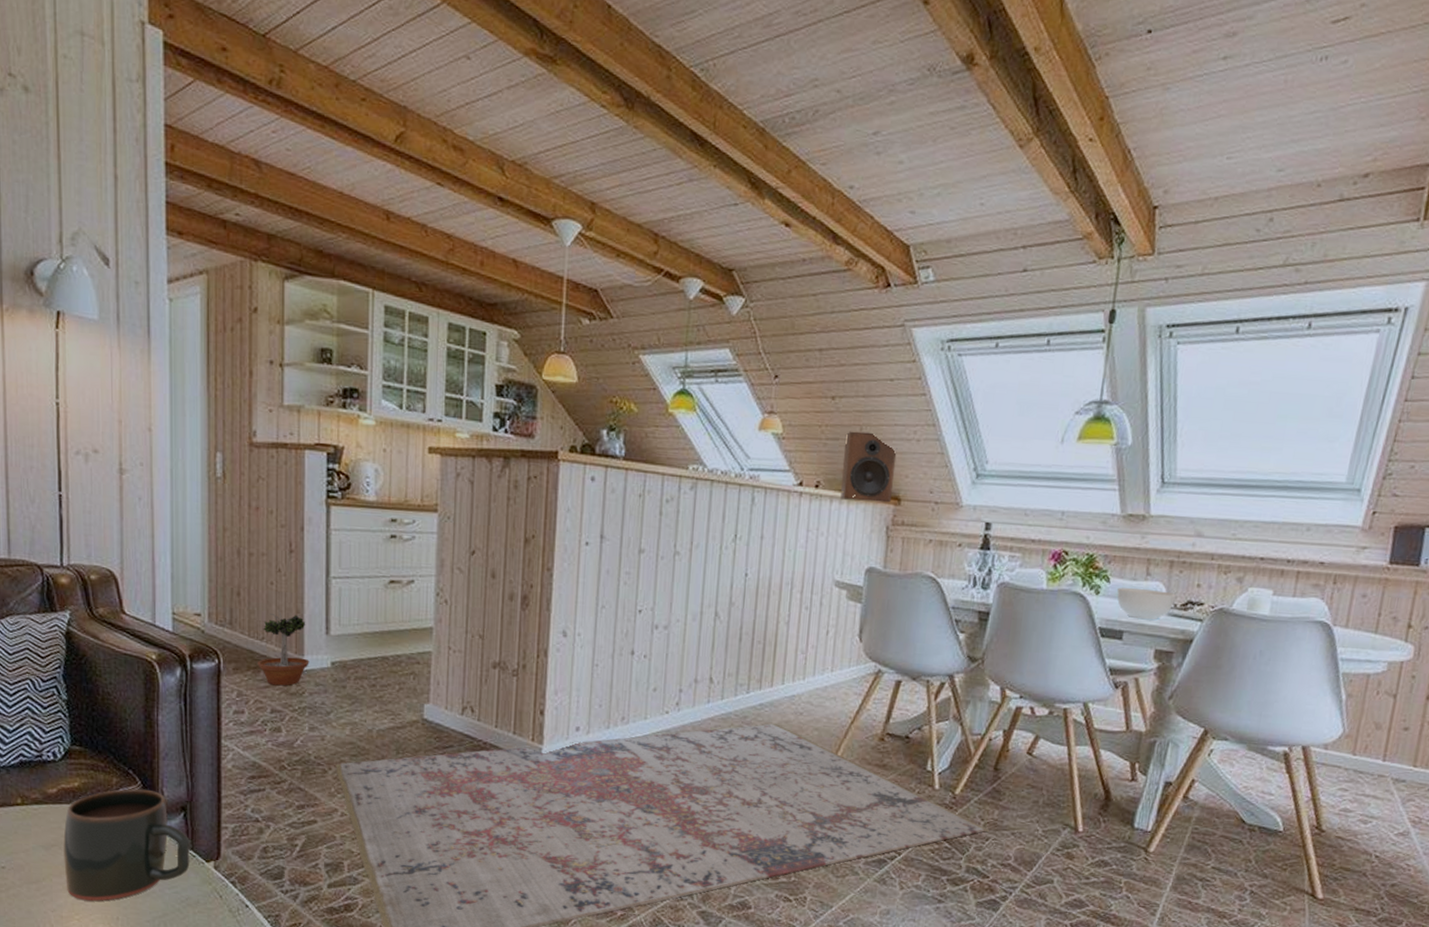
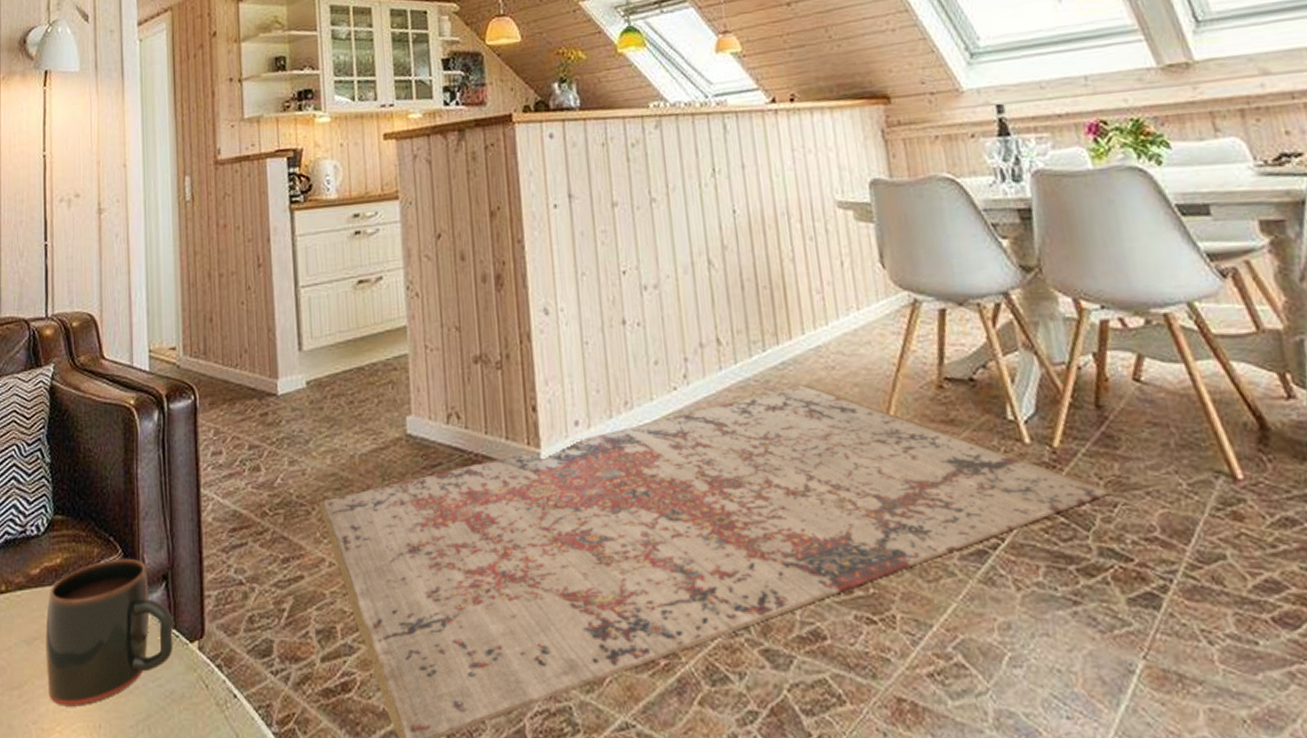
potted tree: present [258,608,309,686] -> none [233,329,284,417]
speaker: present [840,432,896,503] -> none [813,33,879,109]
bowl: present [1117,587,1176,621] -> none [1183,146,1263,187]

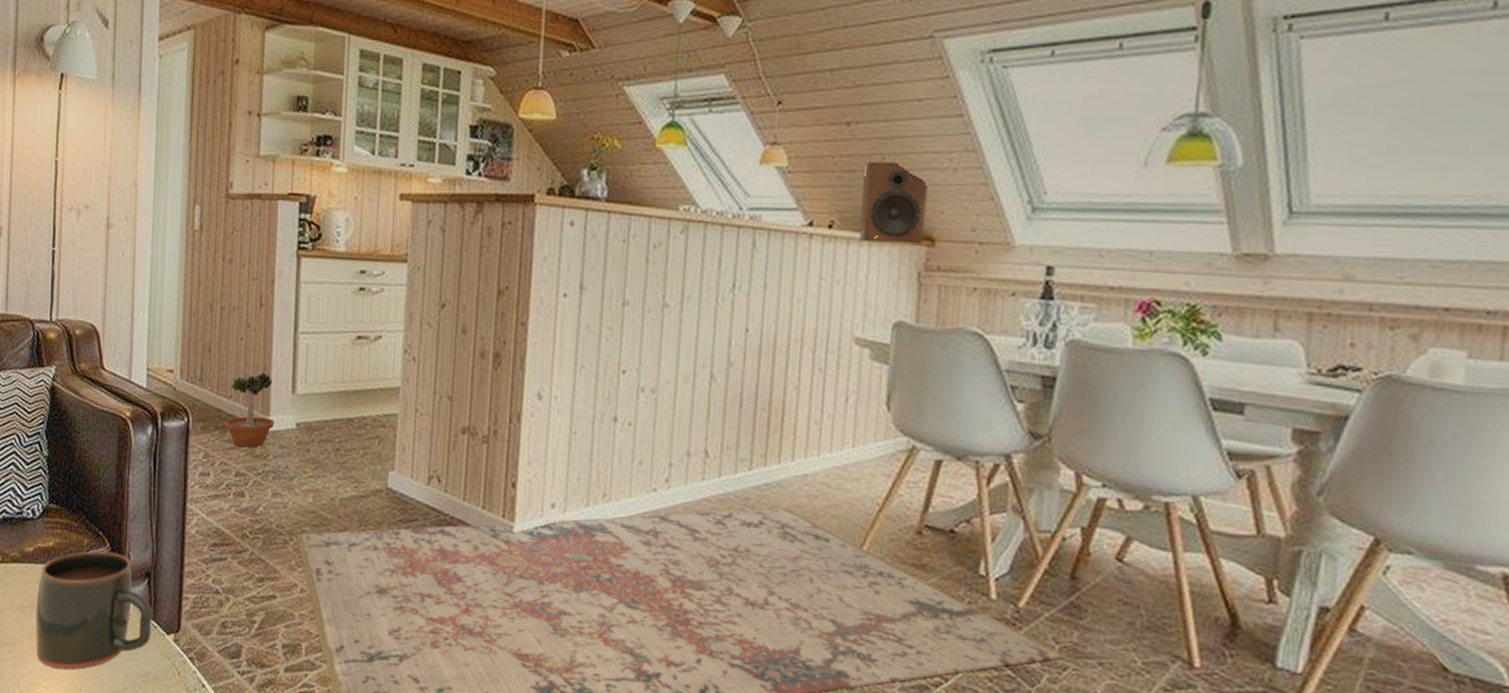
potted tree: none [233,329,284,417] -> present [225,365,275,448]
speaker: none [813,33,879,109] -> present [859,162,927,244]

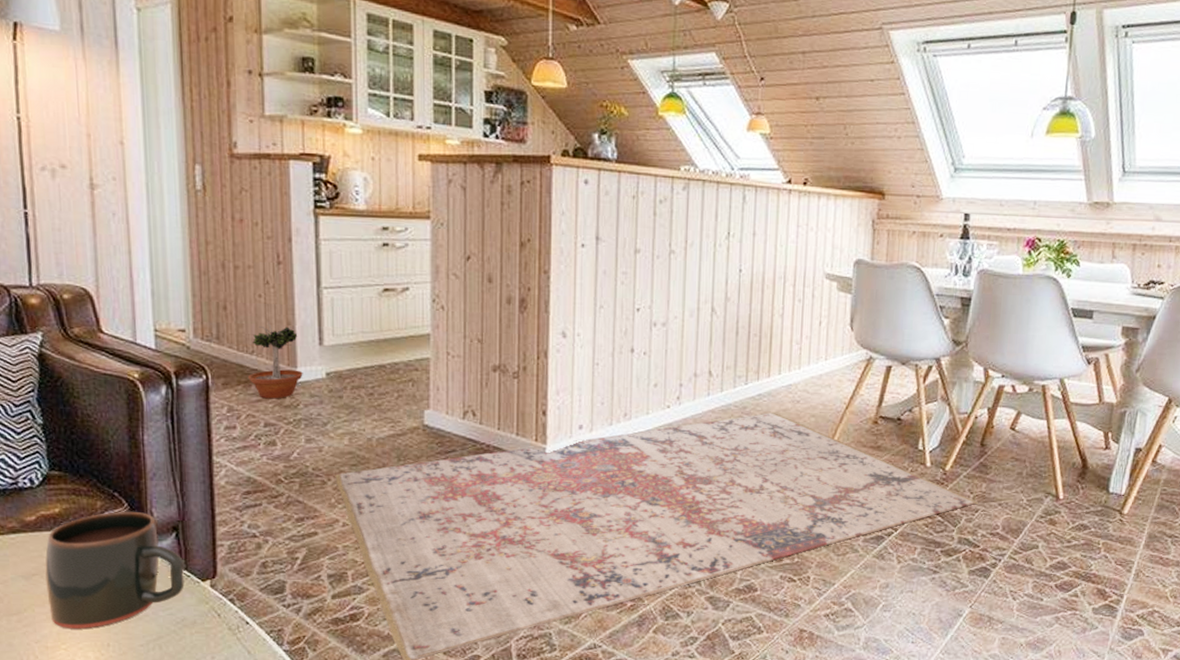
speaker: present [859,162,927,244] -> none [828,131,878,198]

